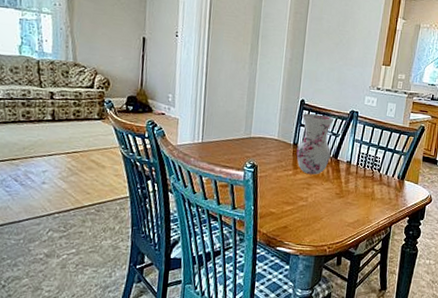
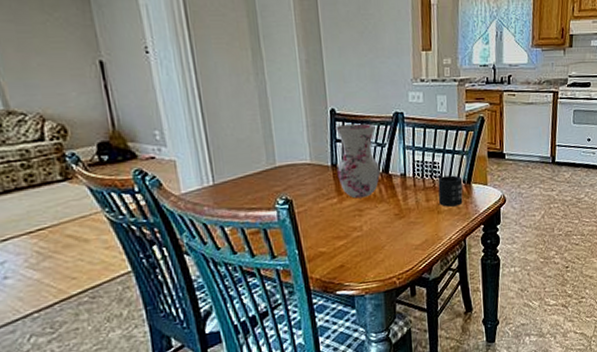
mug: none [373,169,398,197] -> present [438,175,463,207]

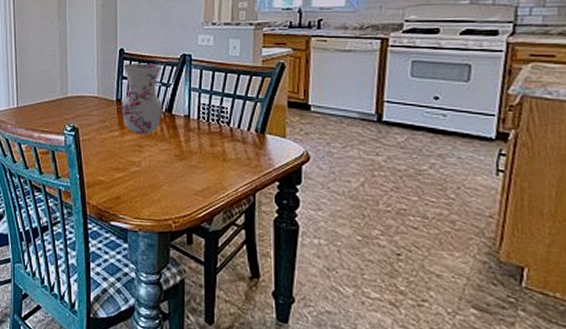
mug: present [438,175,463,207] -> none [224,122,255,156]

